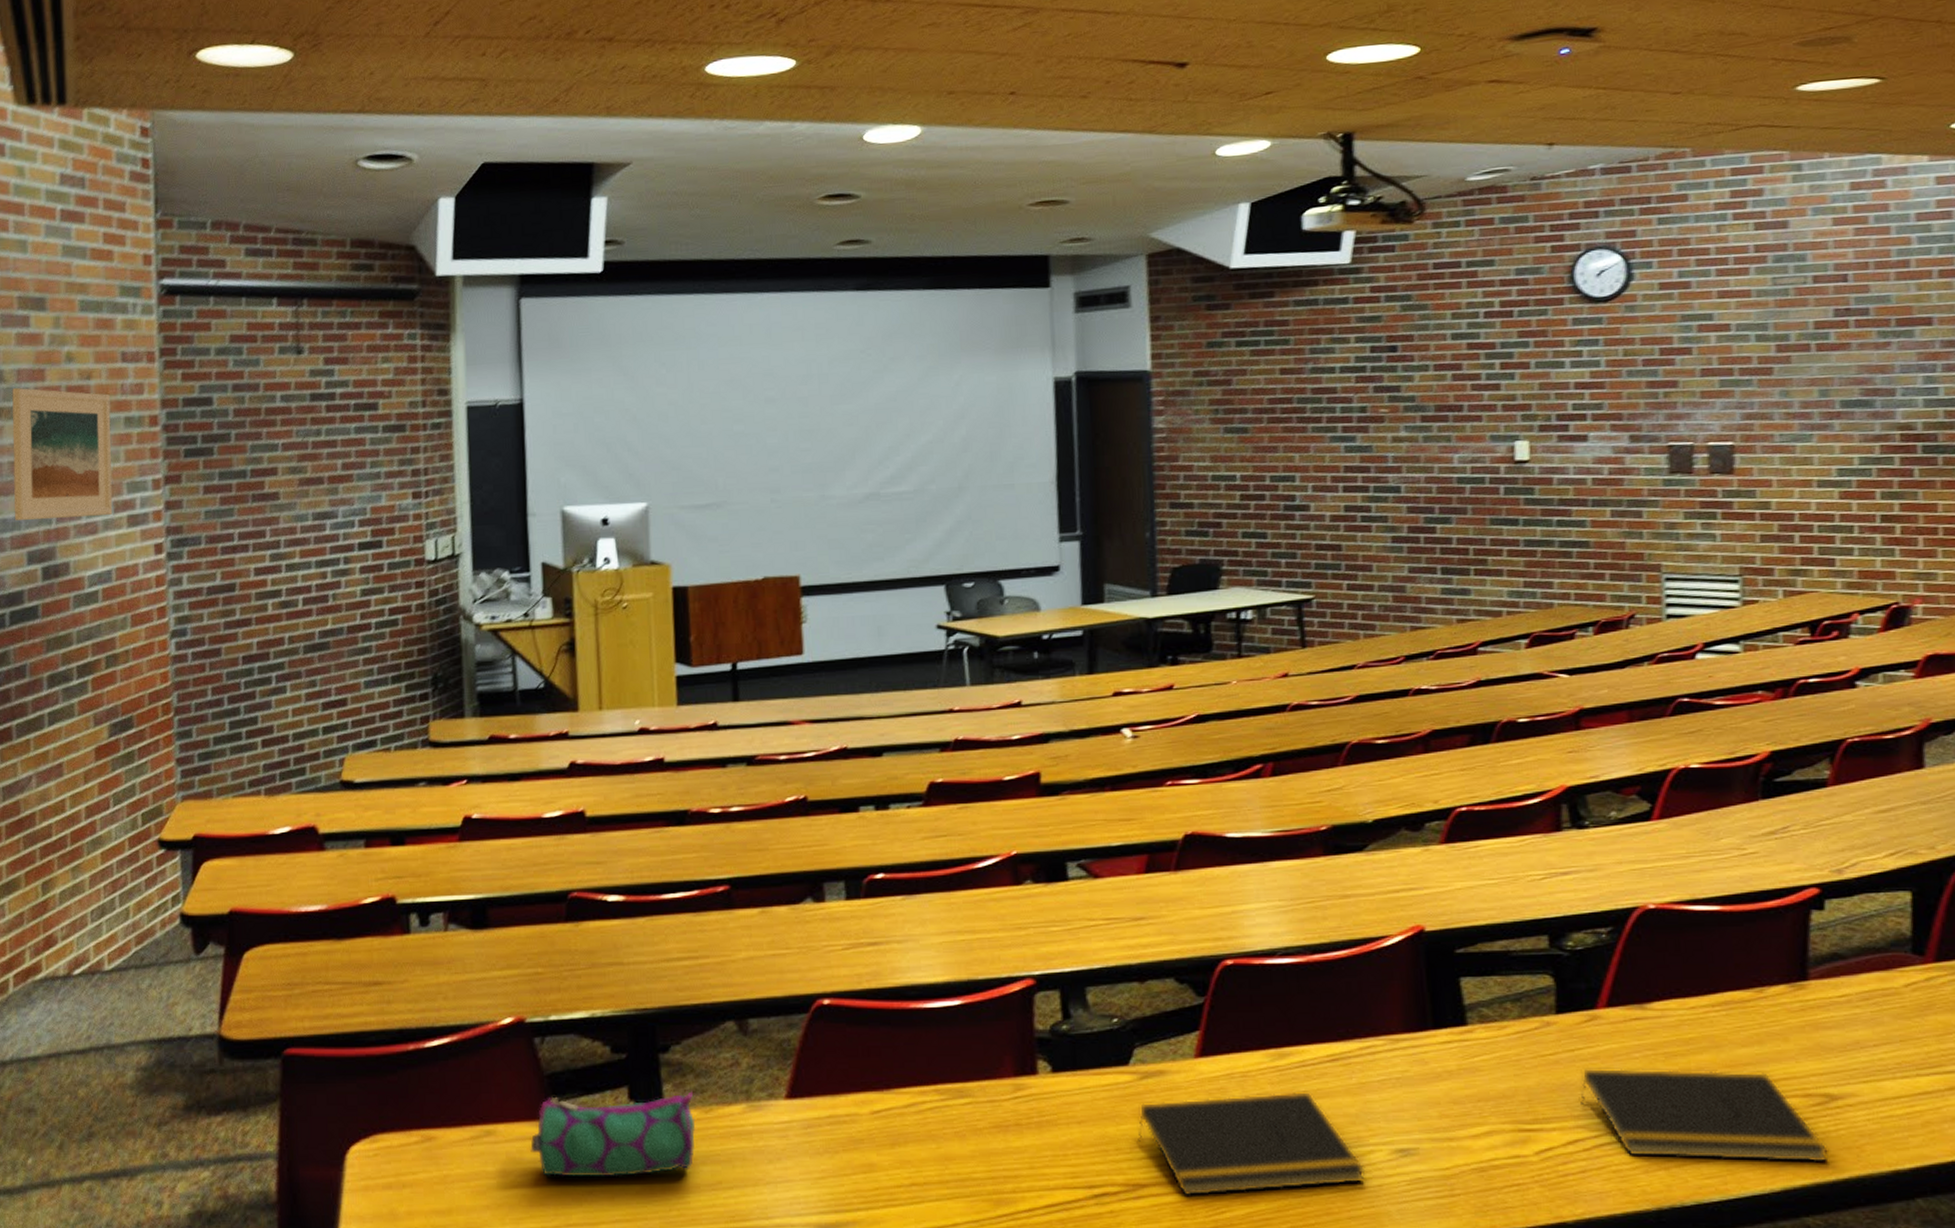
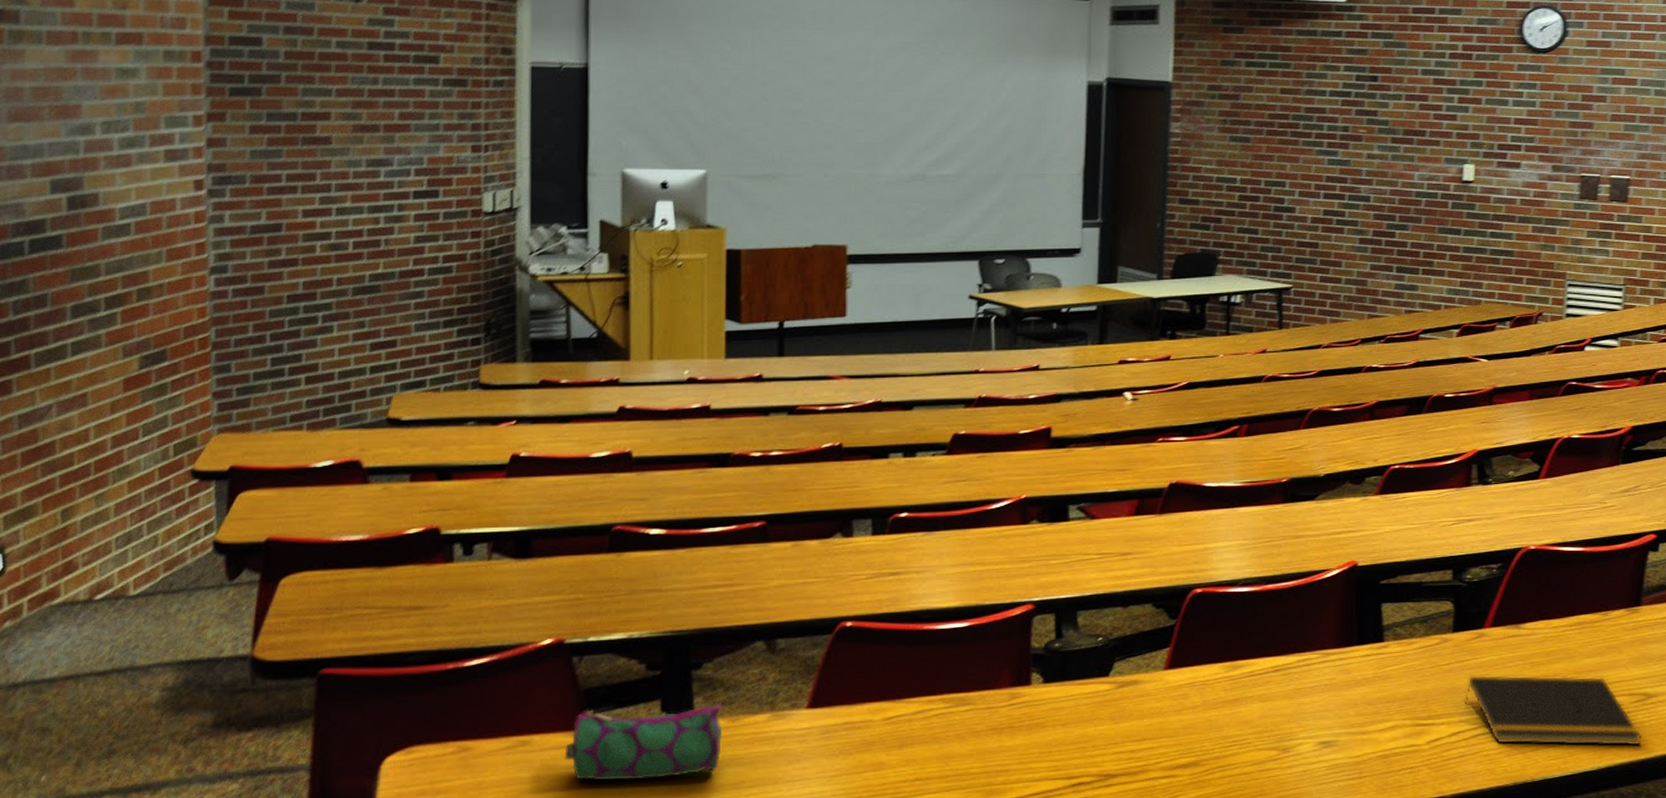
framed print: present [12,388,113,520] -> none [35,12,149,148]
notepad: present [1138,1091,1366,1197] -> none [1112,696,1295,784]

